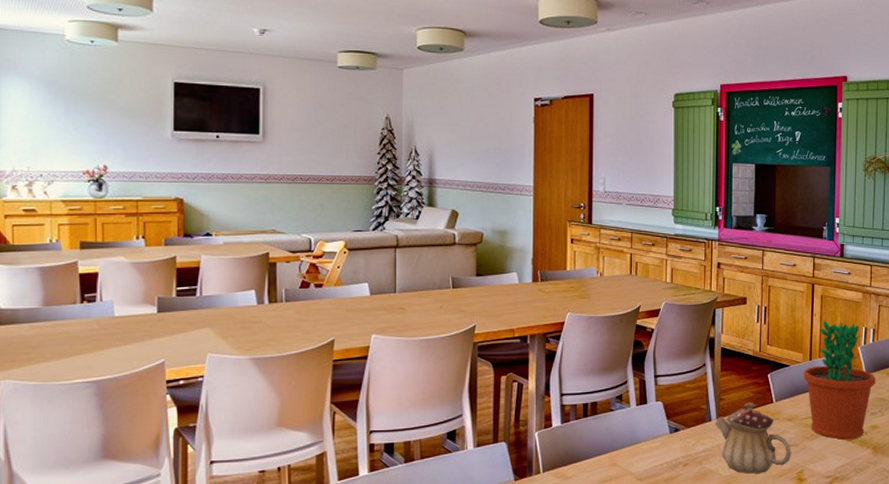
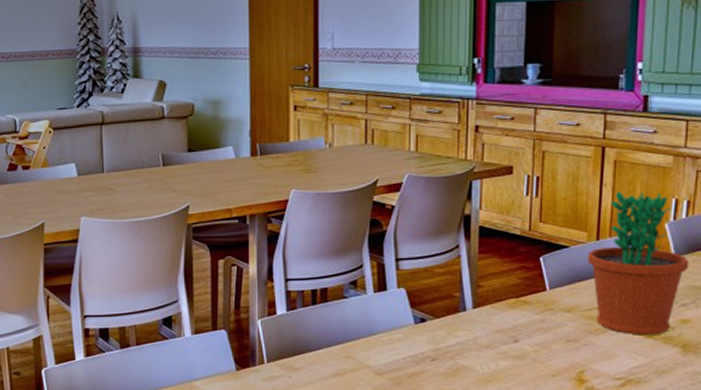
teapot: present [714,402,791,474] -> none [470,289,570,372]

